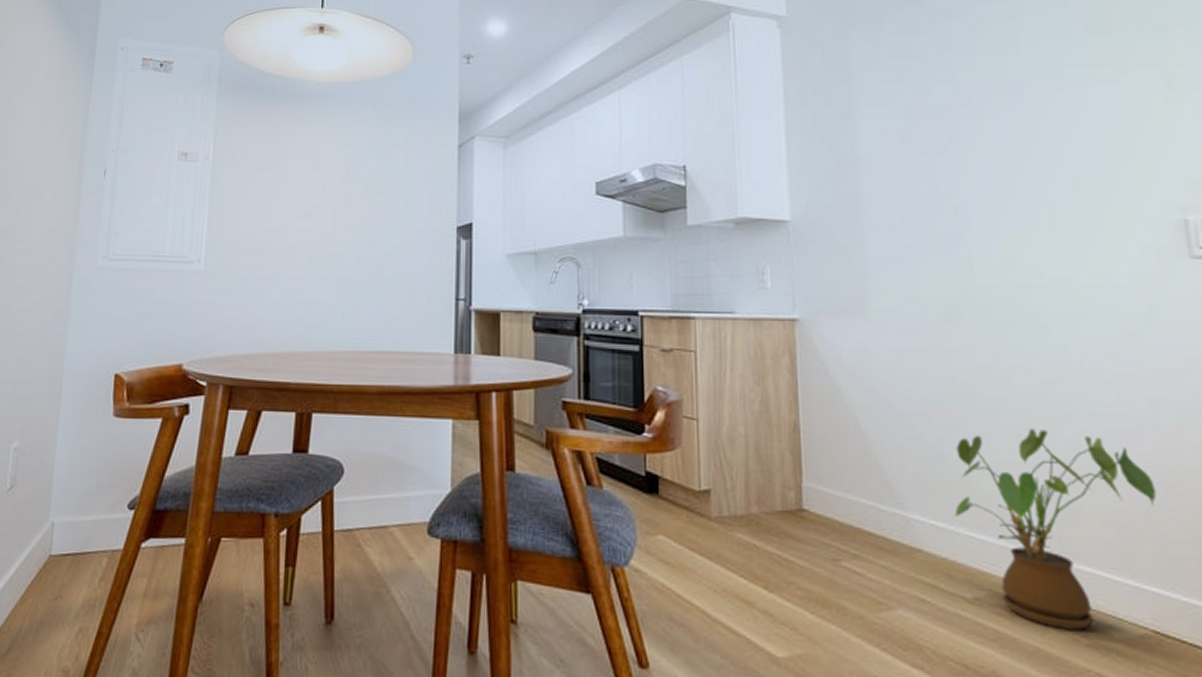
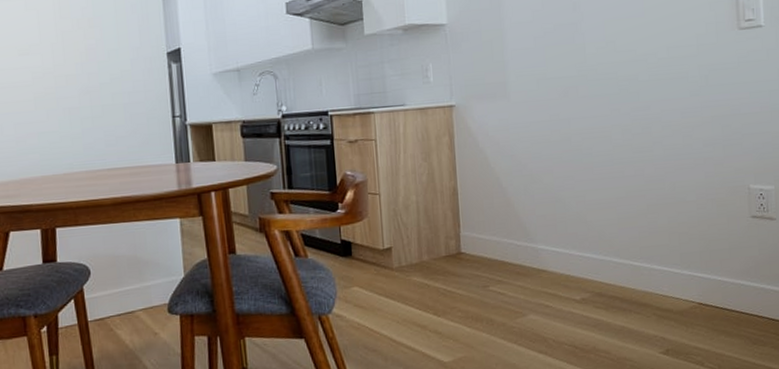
house plant: present [954,428,1157,630] -> none [569,170,706,311]

